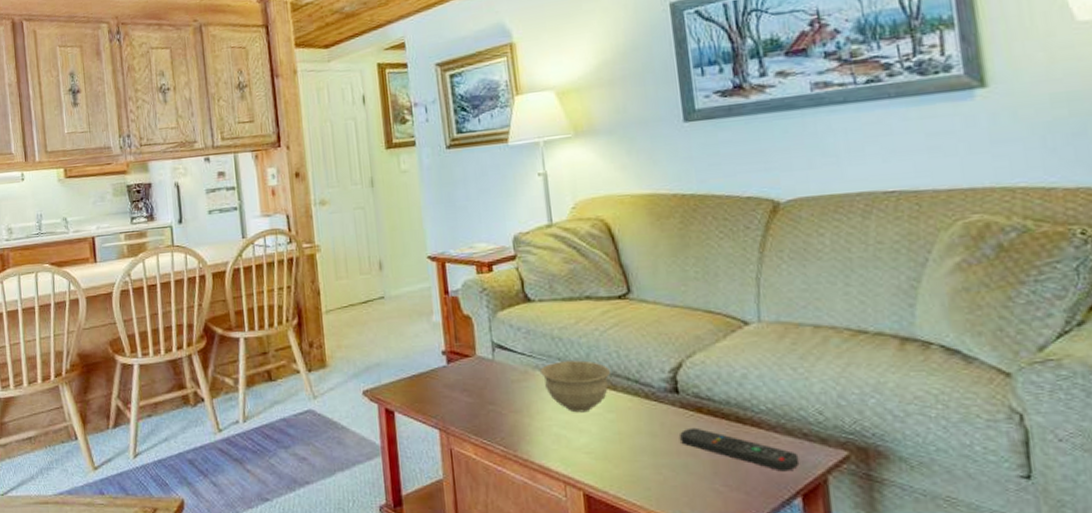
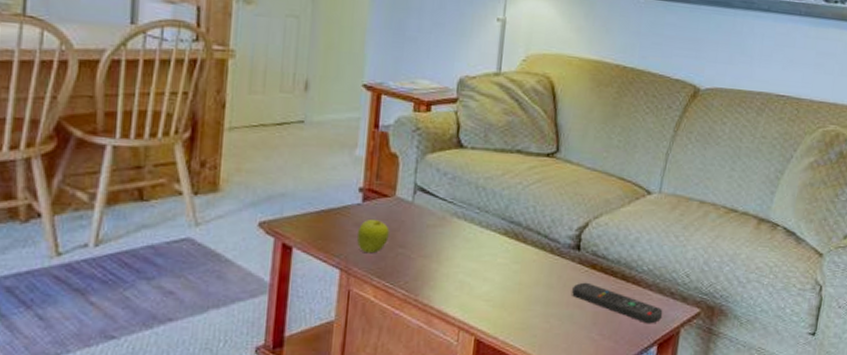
fruit: none [447,379,478,413] -> present [356,218,389,254]
bowl: present [540,360,611,413] -> none [458,210,525,262]

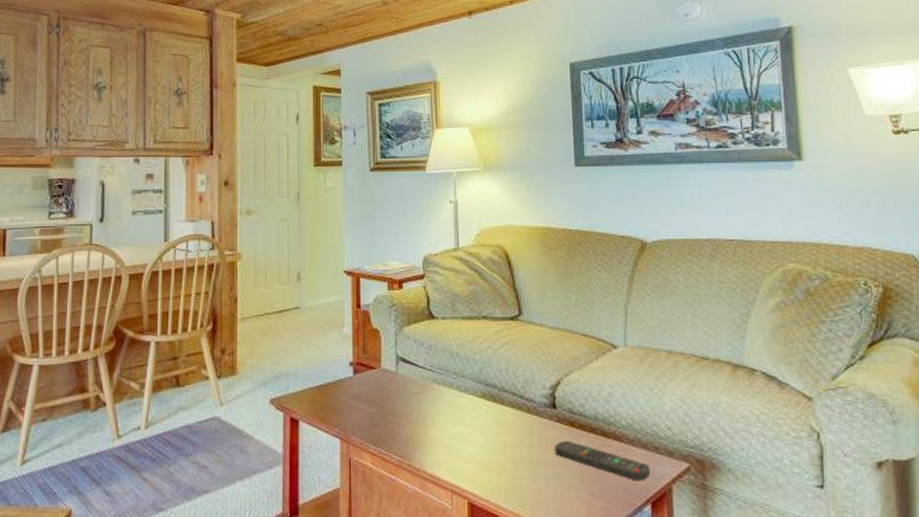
fruit: present [356,218,389,254] -> none [351,390,379,423]

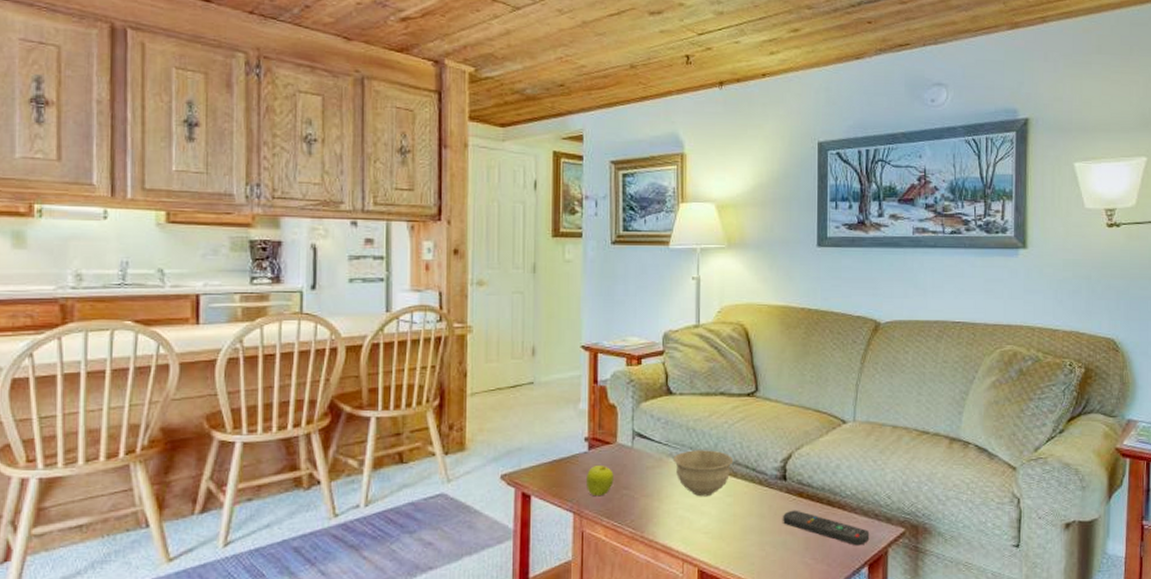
fruit: none [351,390,379,423] -> present [585,464,614,497]
bowl: none [438,376,500,425] -> present [674,450,734,497]

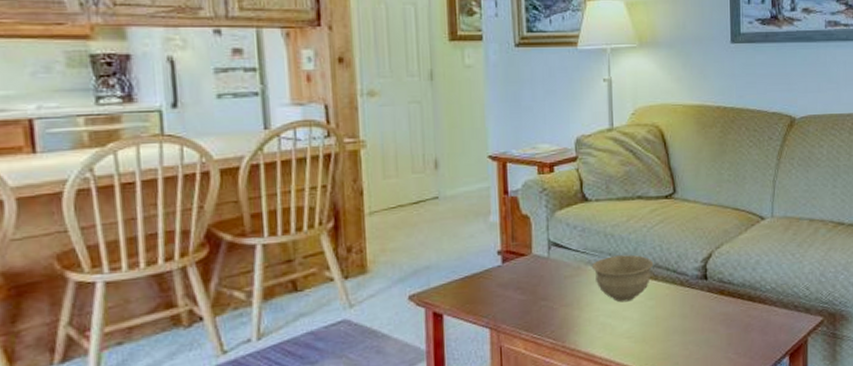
fruit: present [585,464,614,497] -> none [501,277,531,310]
remote control: present [783,510,870,546] -> none [705,307,790,338]

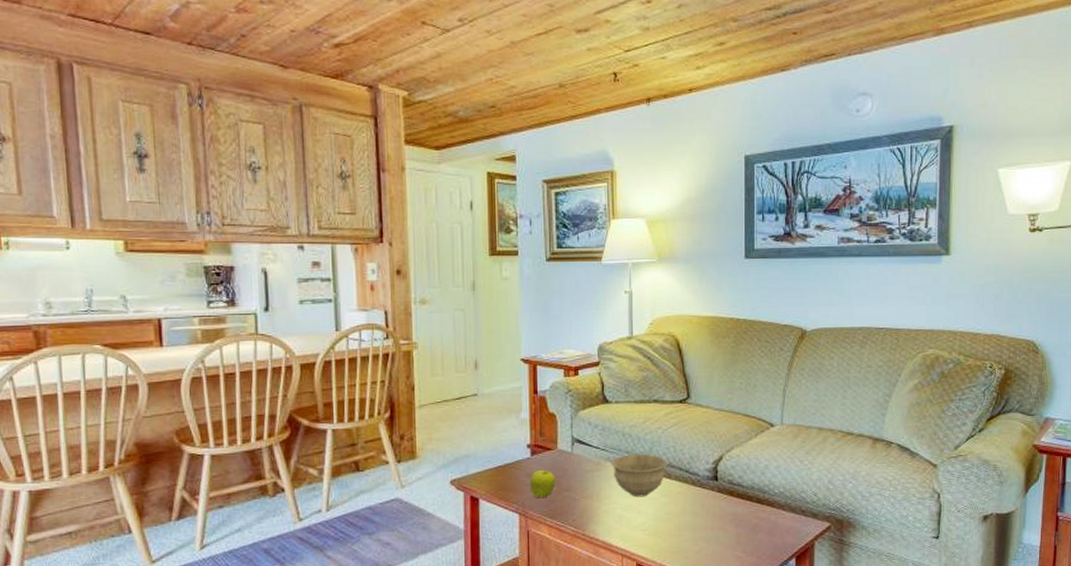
fruit: none [501,277,531,310] -> present [529,469,556,499]

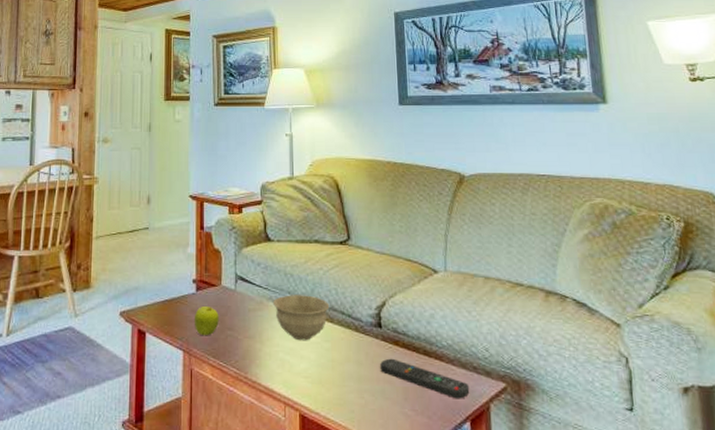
remote control: none [715,507,797,540] -> present [380,358,470,399]

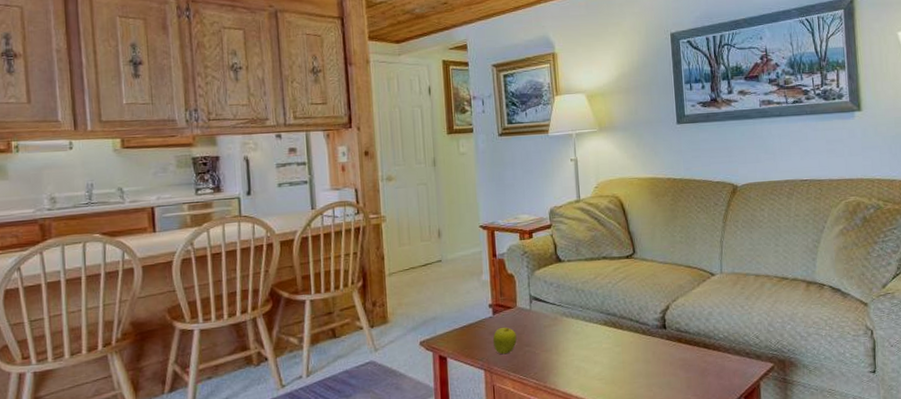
bowl: present [273,295,330,341] -> none [567,307,619,349]
remote control: present [380,358,470,399] -> none [666,354,743,382]

